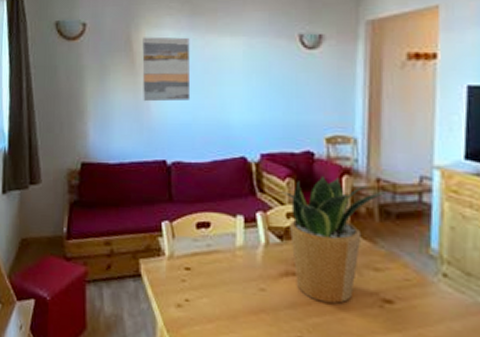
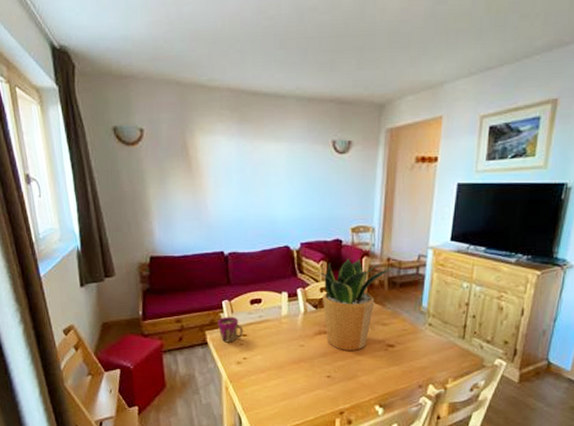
wall art: present [142,37,191,102] -> none [197,142,242,202]
cup: none [155,241,186,277] -> present [218,316,243,343]

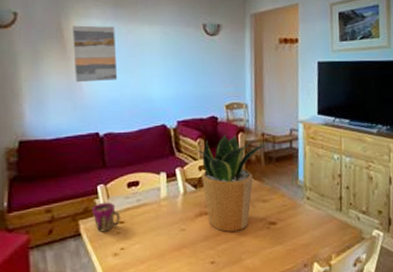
wall art: none [197,142,242,202] -> present [72,25,118,83]

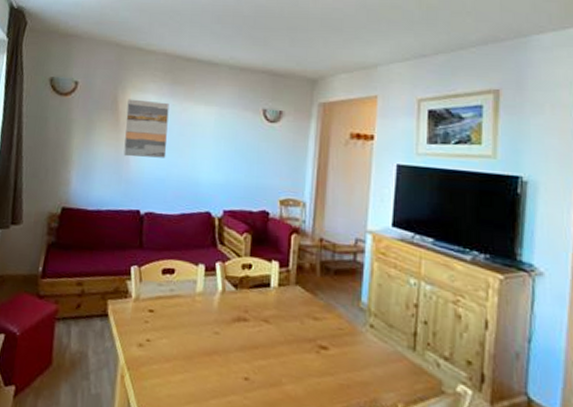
cup: present [93,202,120,232] -> none [122,285,151,318]
potted plant: present [194,135,270,232] -> none [239,234,329,348]

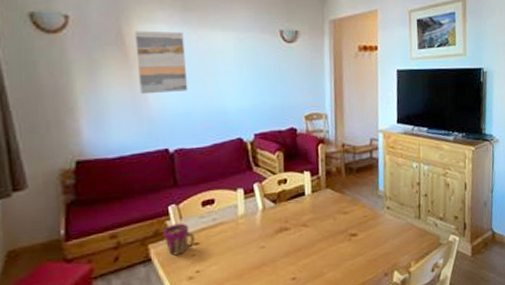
cup: none [122,285,151,318] -> present [164,223,195,256]

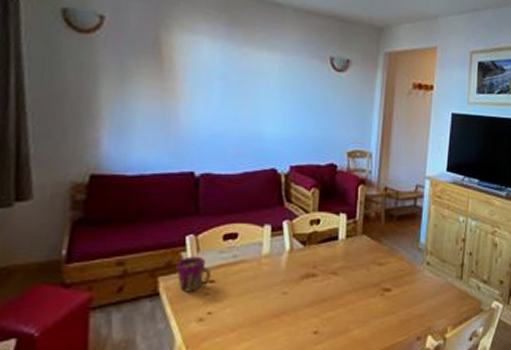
wall art: present [135,30,188,95] -> none [171,40,226,111]

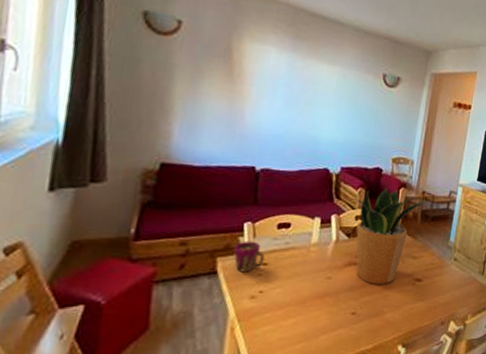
potted plant: none [307,186,393,297] -> present [353,188,429,284]

